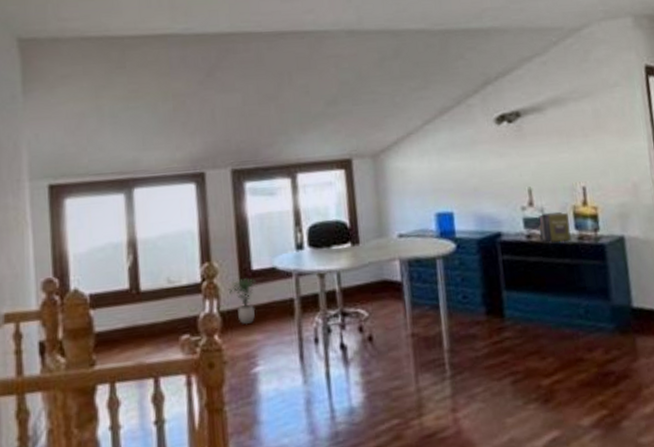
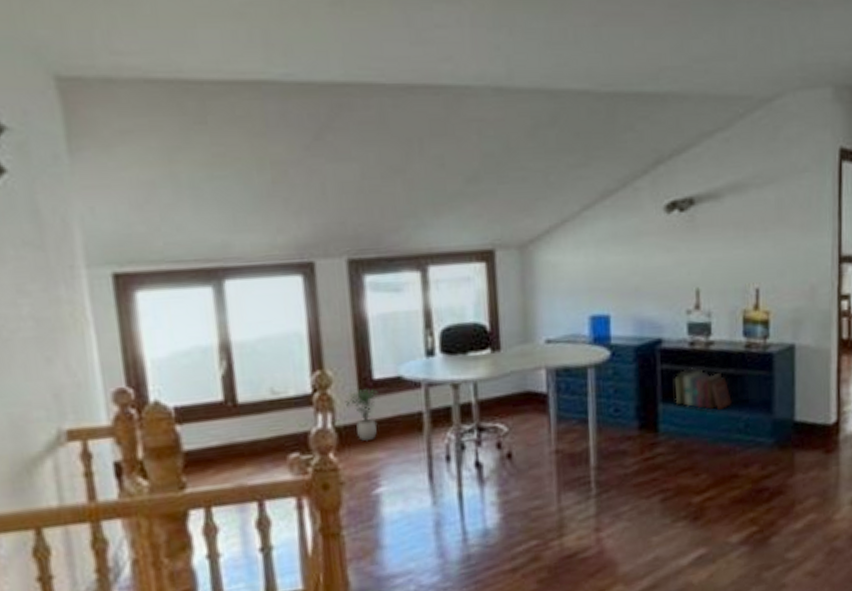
books: none [515,258,571,297] -> present [674,367,732,410]
books: present [538,211,571,243] -> none [704,316,738,351]

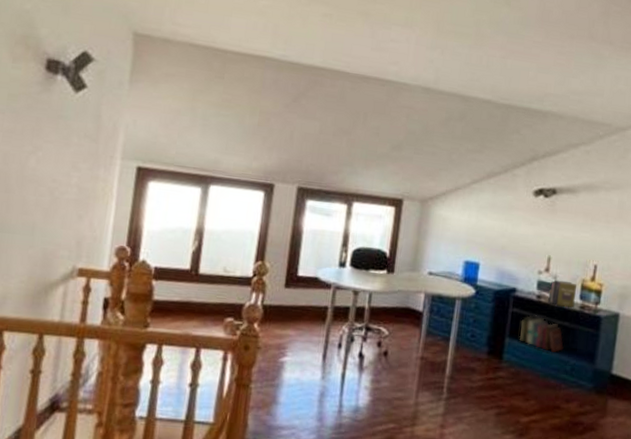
potted plant: present [344,387,380,442] -> none [274,281,300,321]
books: none [704,316,738,351] -> present [549,279,577,308]

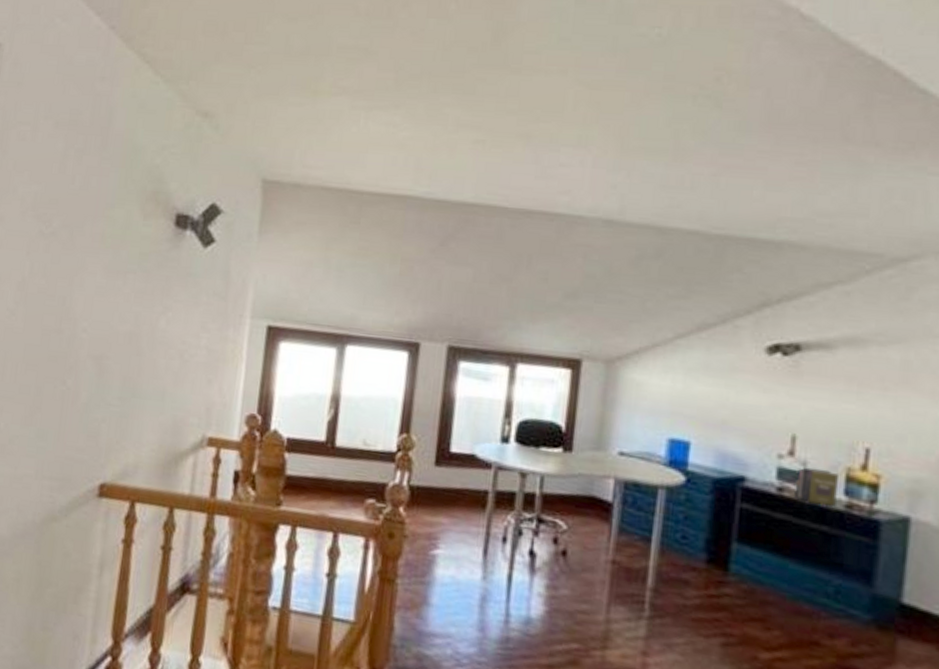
books: present [519,315,564,353] -> none [752,513,822,567]

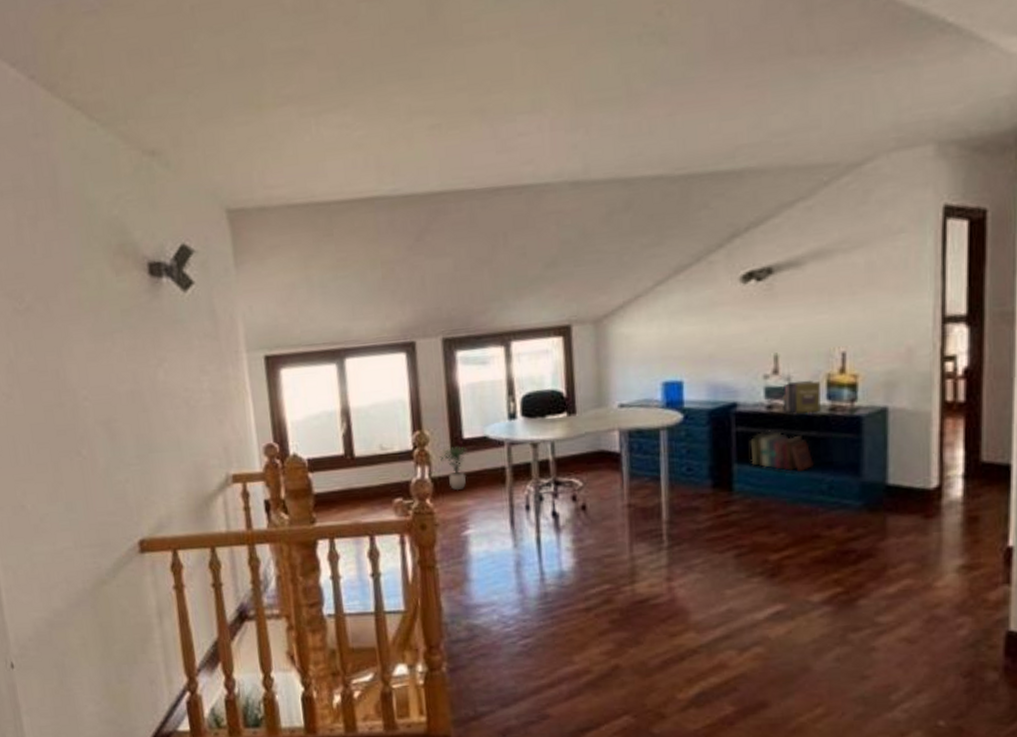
potted plant: none [422,458,453,505] -> present [439,445,469,491]
books: none [752,513,822,567] -> present [750,430,814,471]

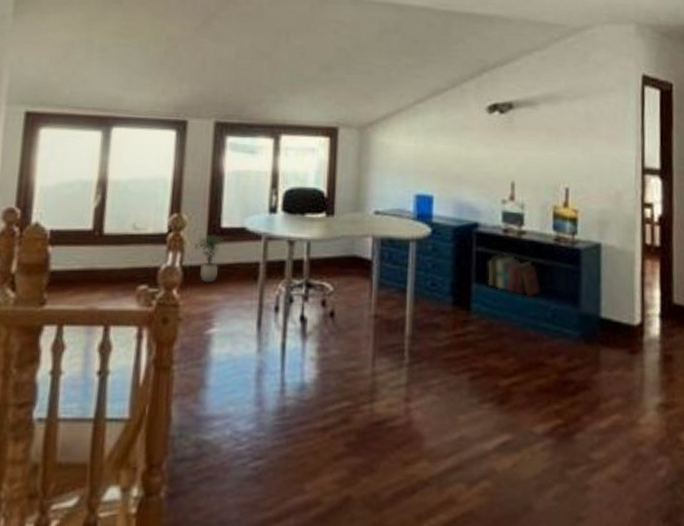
books: present [782,380,821,414] -> none [517,209,548,242]

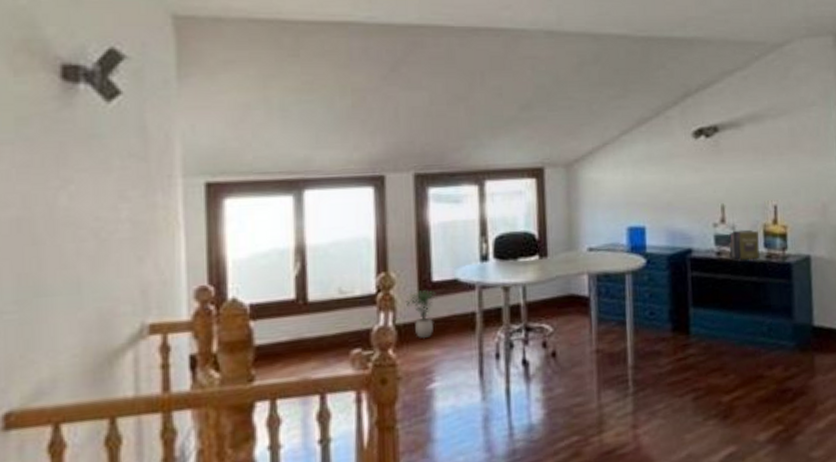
books: present [488,253,541,296] -> none [703,275,756,314]
books: none [517,209,548,242] -> present [729,229,760,261]

